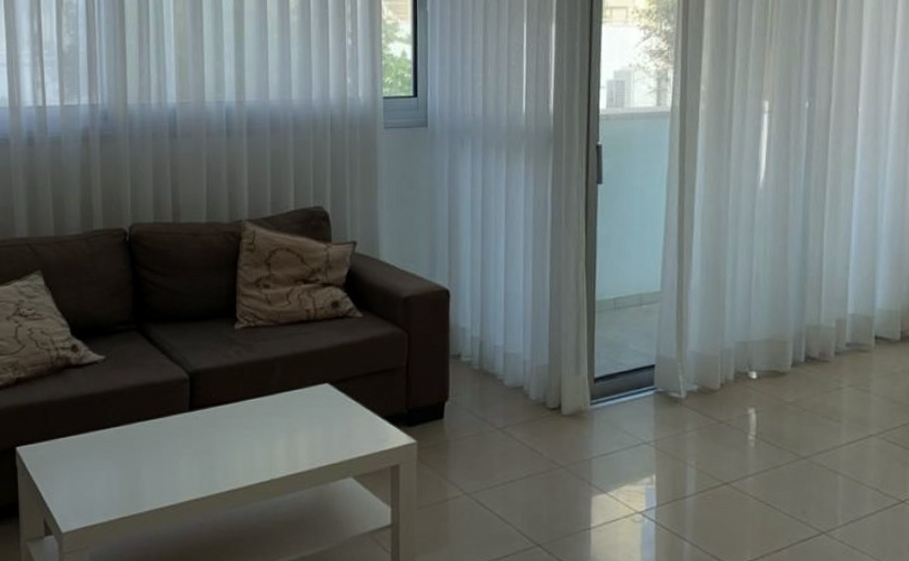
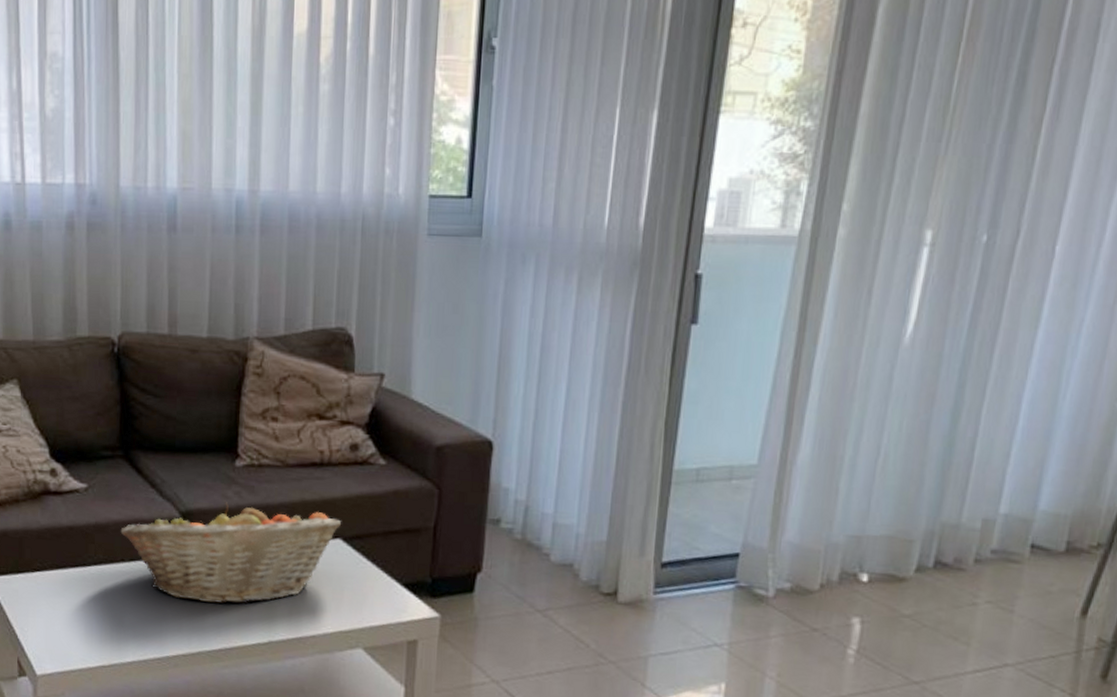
fruit basket: none [136,360,327,451] -> present [120,502,341,604]

